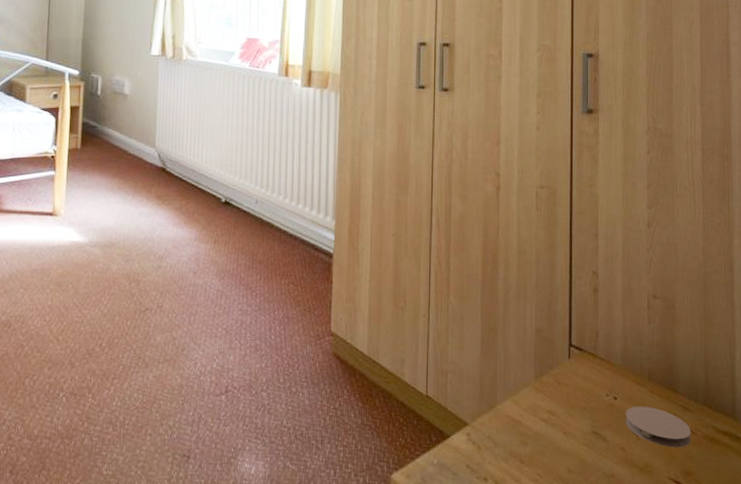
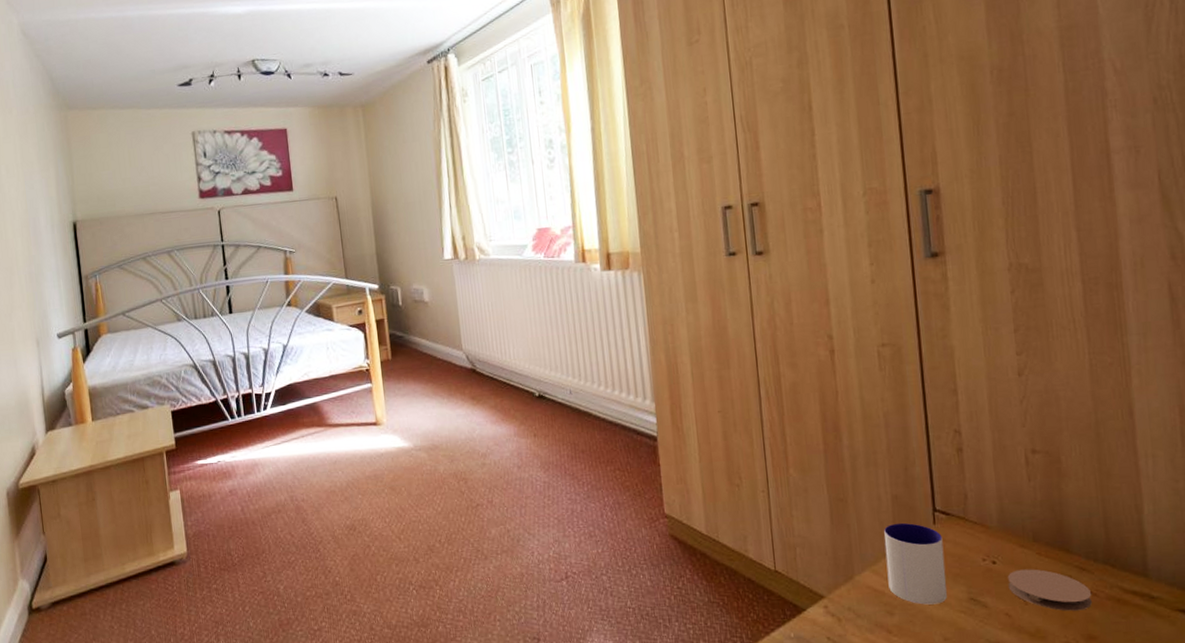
mug: none [525,355,575,436] -> present [884,522,947,605]

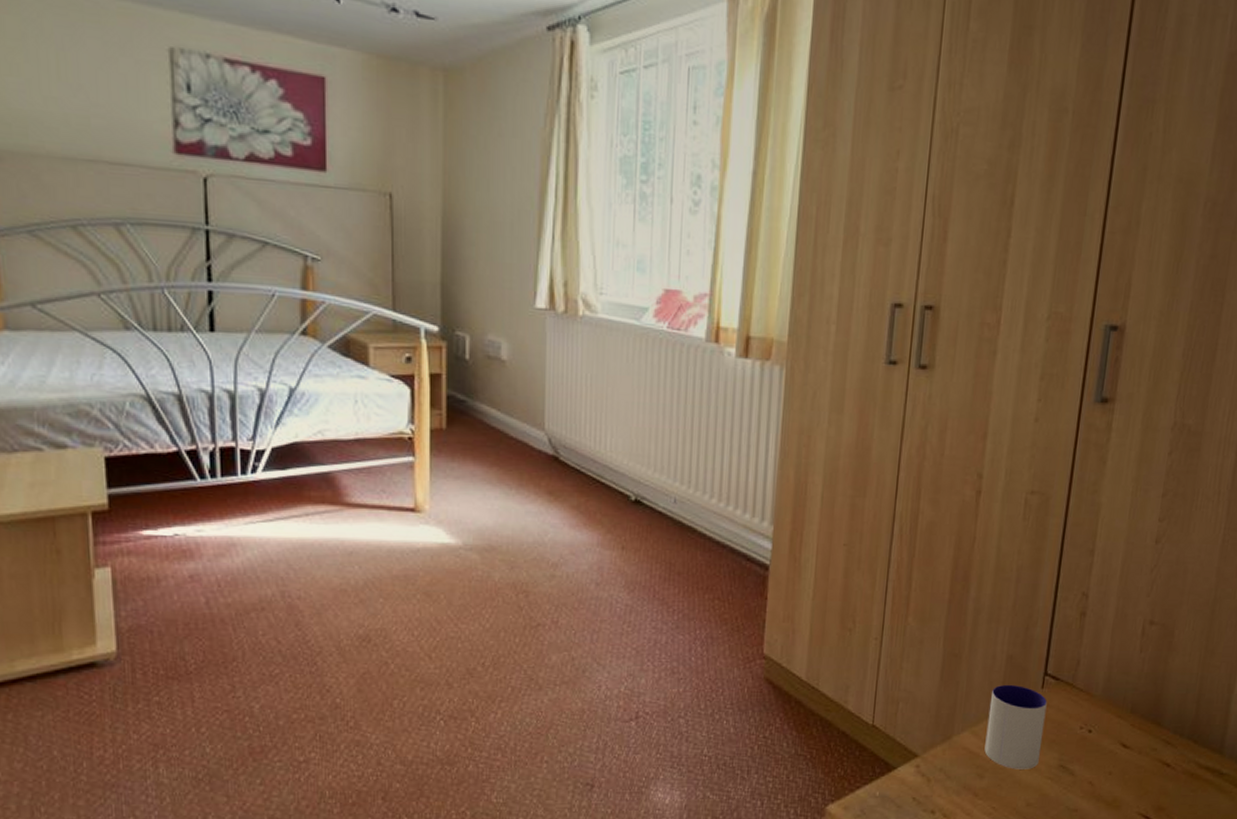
coaster: present [1007,569,1092,611] -> none [1097,740,1171,783]

